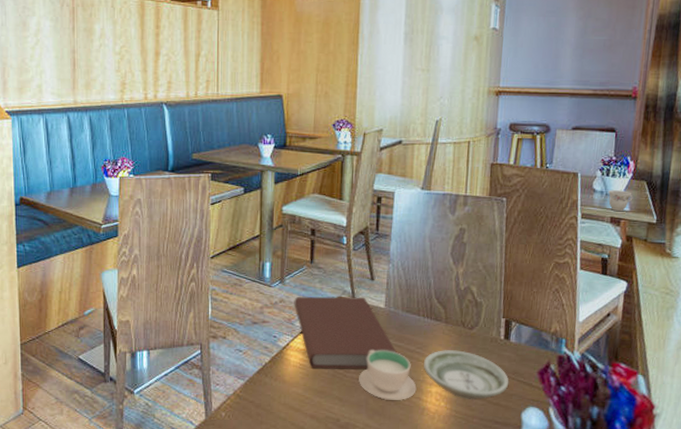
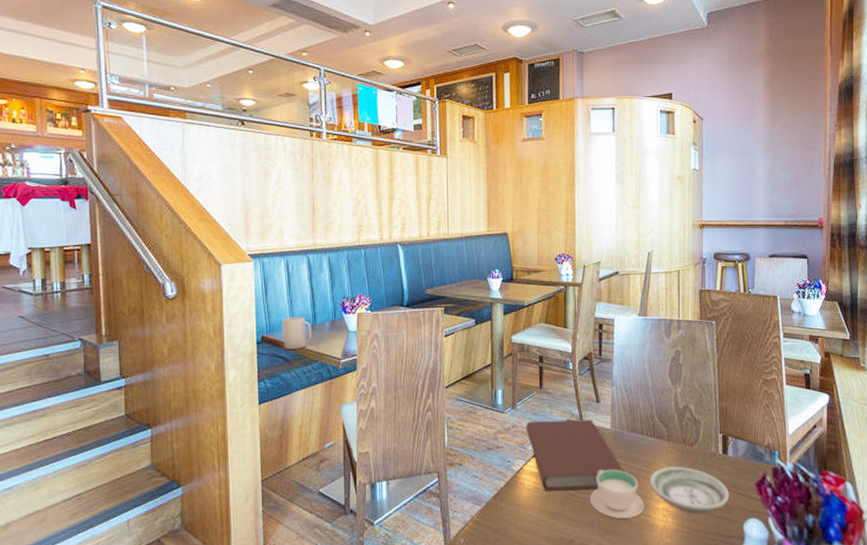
mug: none [40,179,72,212] -> present [281,317,312,349]
teacup: present [608,190,633,212] -> none [805,311,828,330]

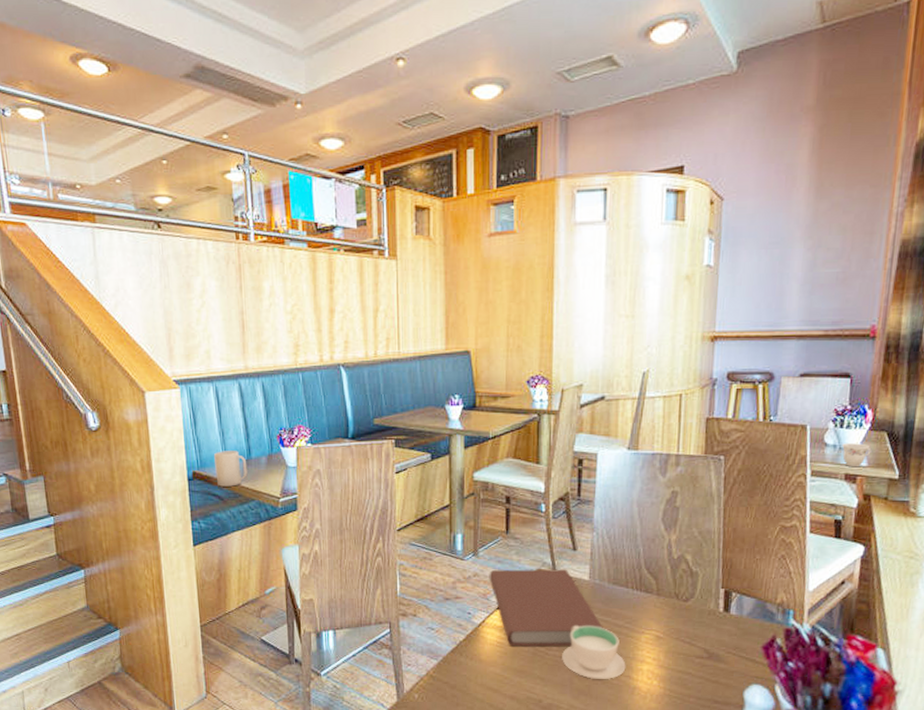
saucer: present [649,466,730,514] -> none [632,624,730,677]
teacup: none [805,311,828,330] -> present [842,443,872,468]

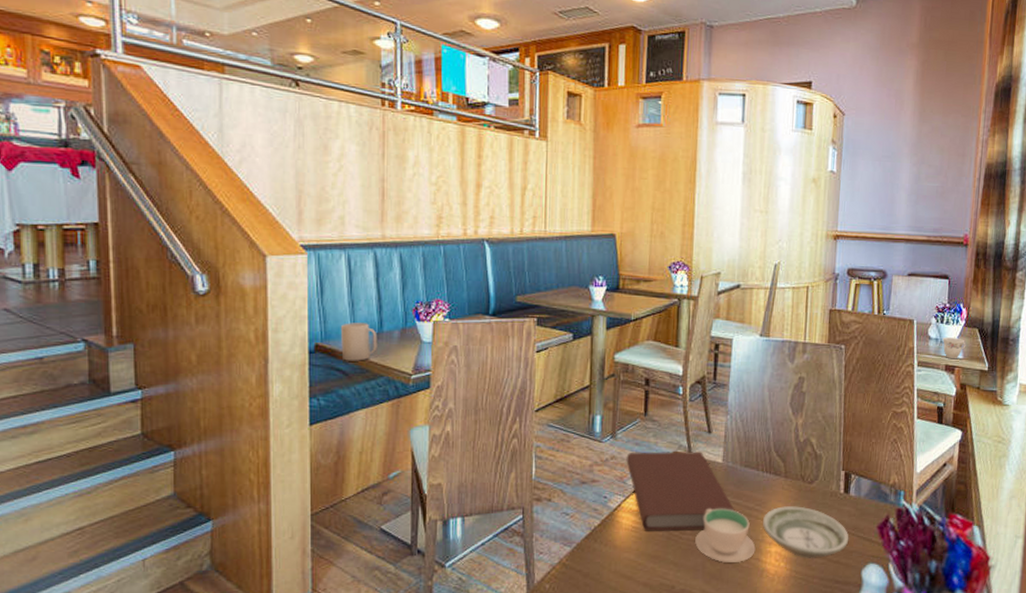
saucer: none [632,624,730,677] -> present [762,506,849,558]

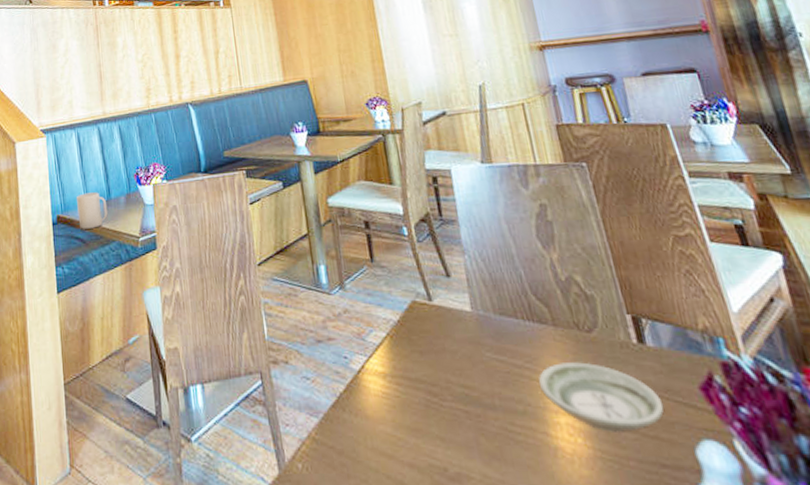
book: present [626,452,735,531] -> none [360,299,501,398]
cup: present [695,508,756,564] -> none [459,367,540,439]
teacup: present [942,337,966,360] -> none [712,138,749,165]

